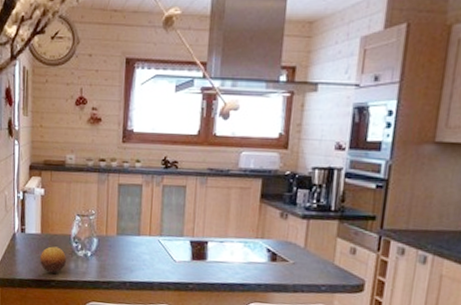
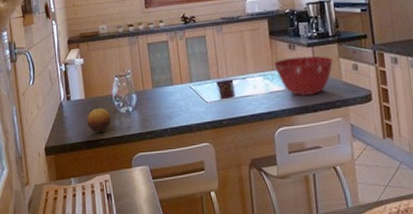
mixing bowl: none [259,227,329,274] -> present [274,56,333,96]

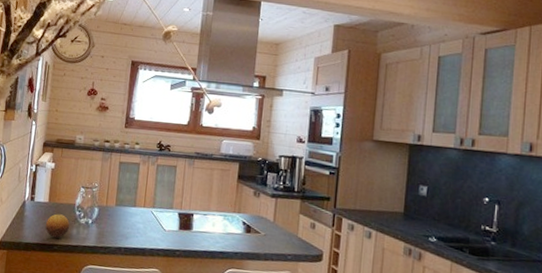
mixing bowl: present [274,56,333,96] -> none [236,204,293,244]

